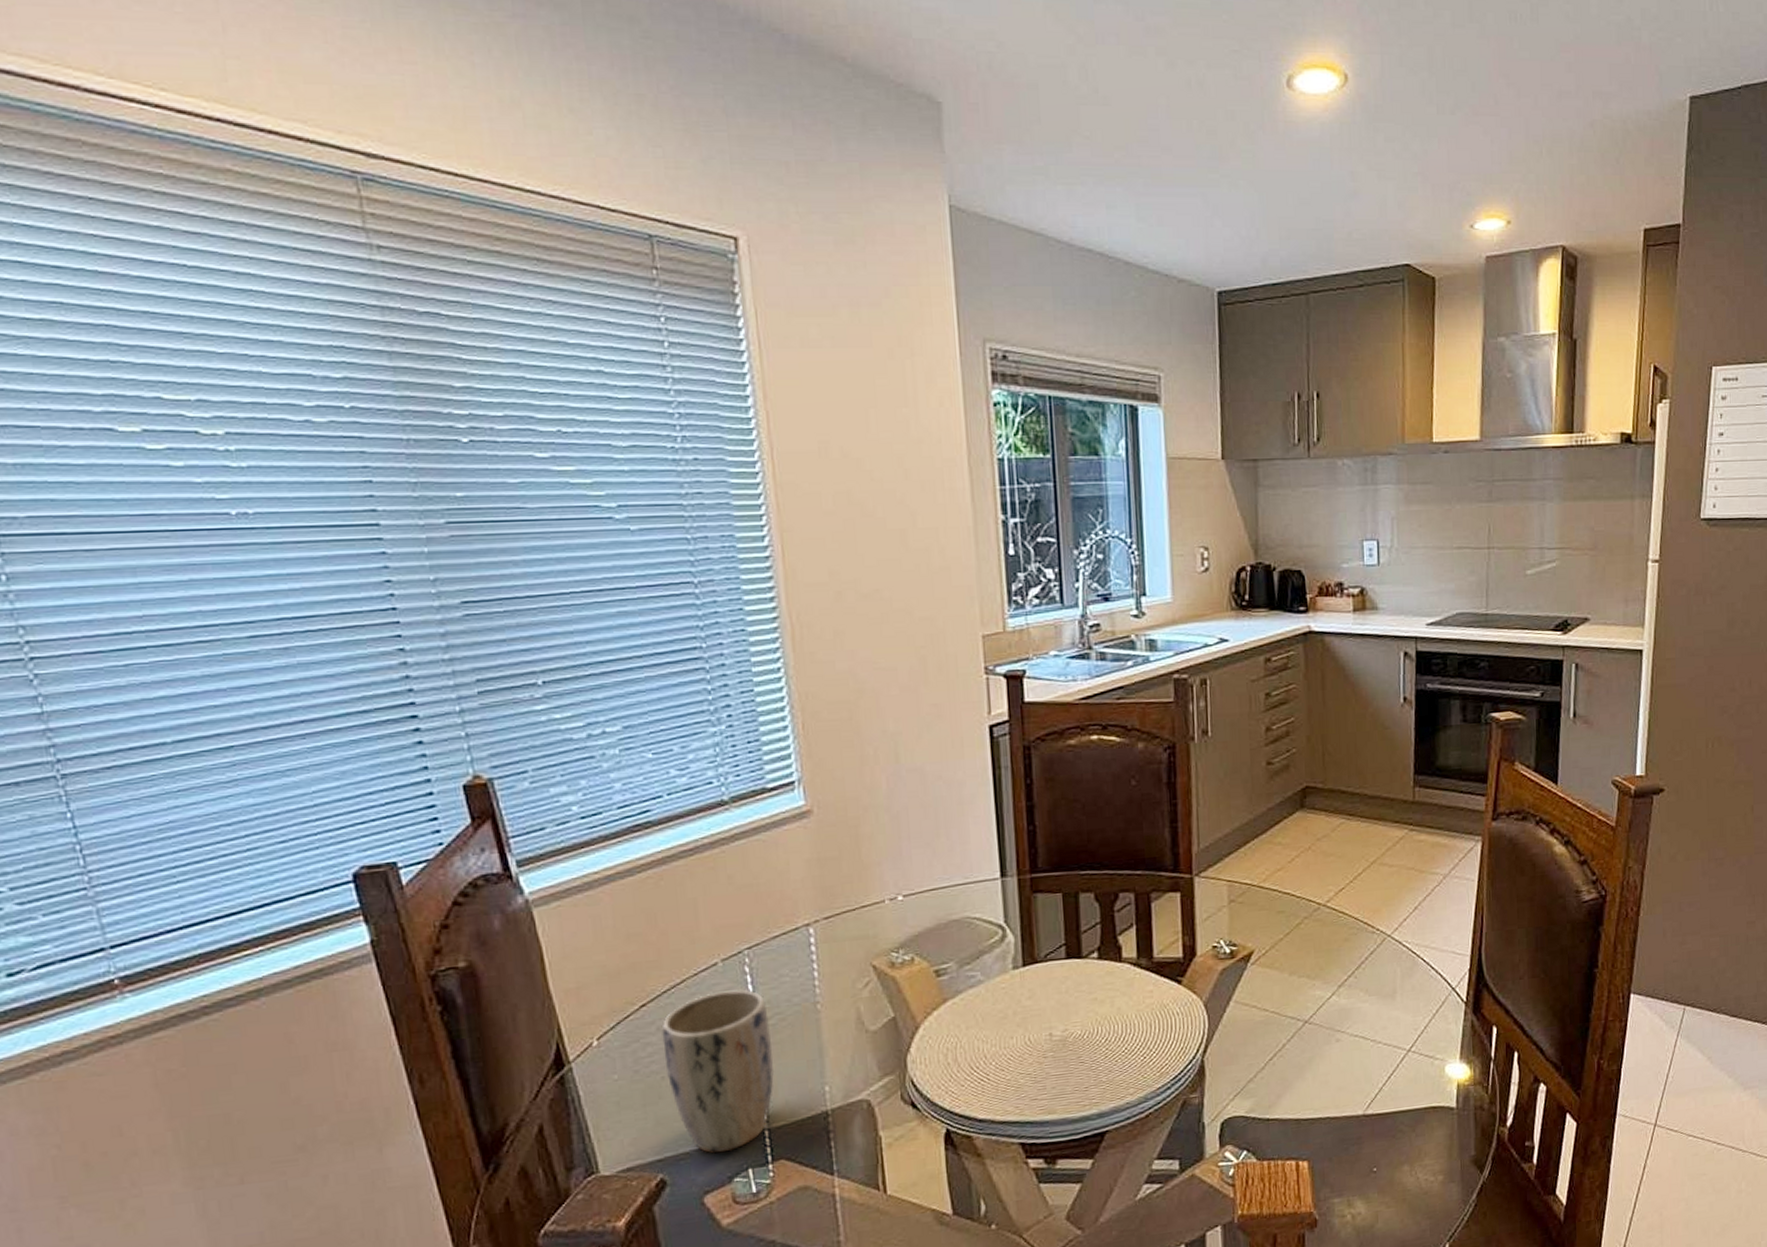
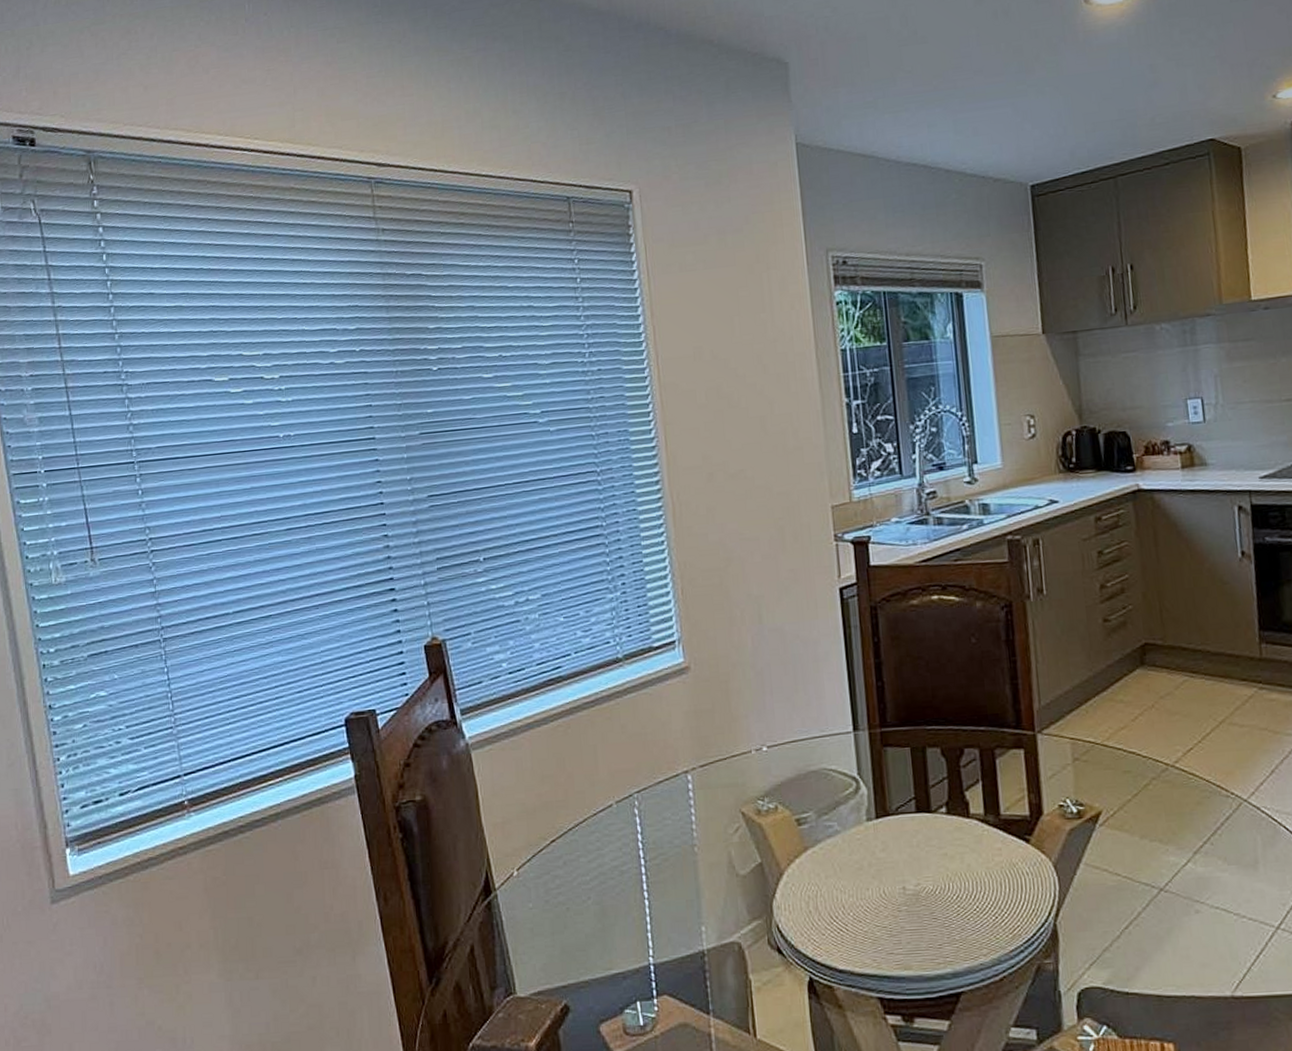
plant pot: present [661,989,775,1154] -> none [567,830,659,984]

